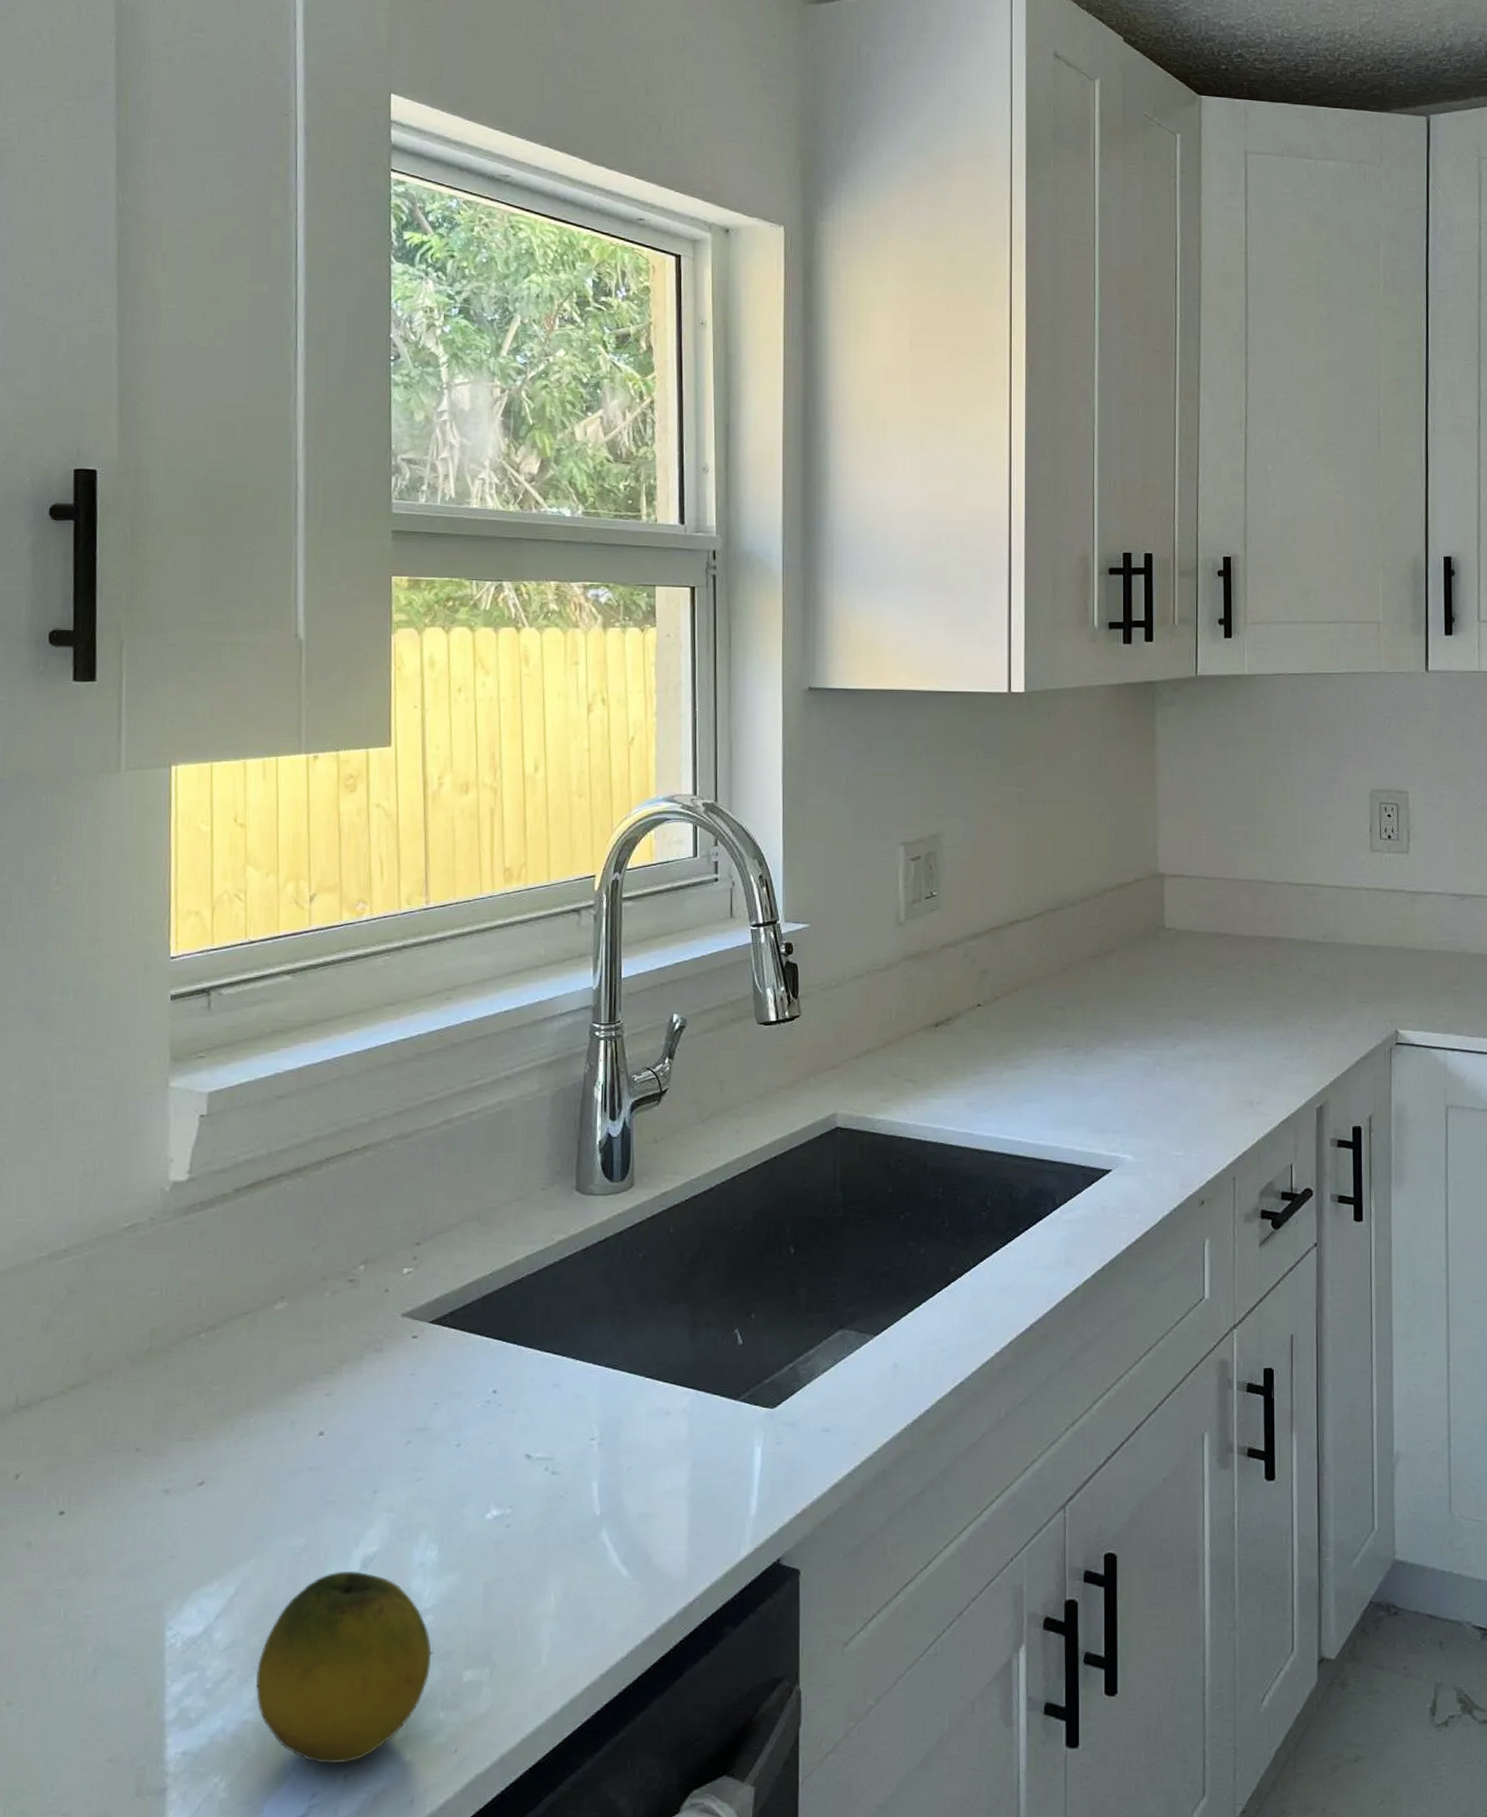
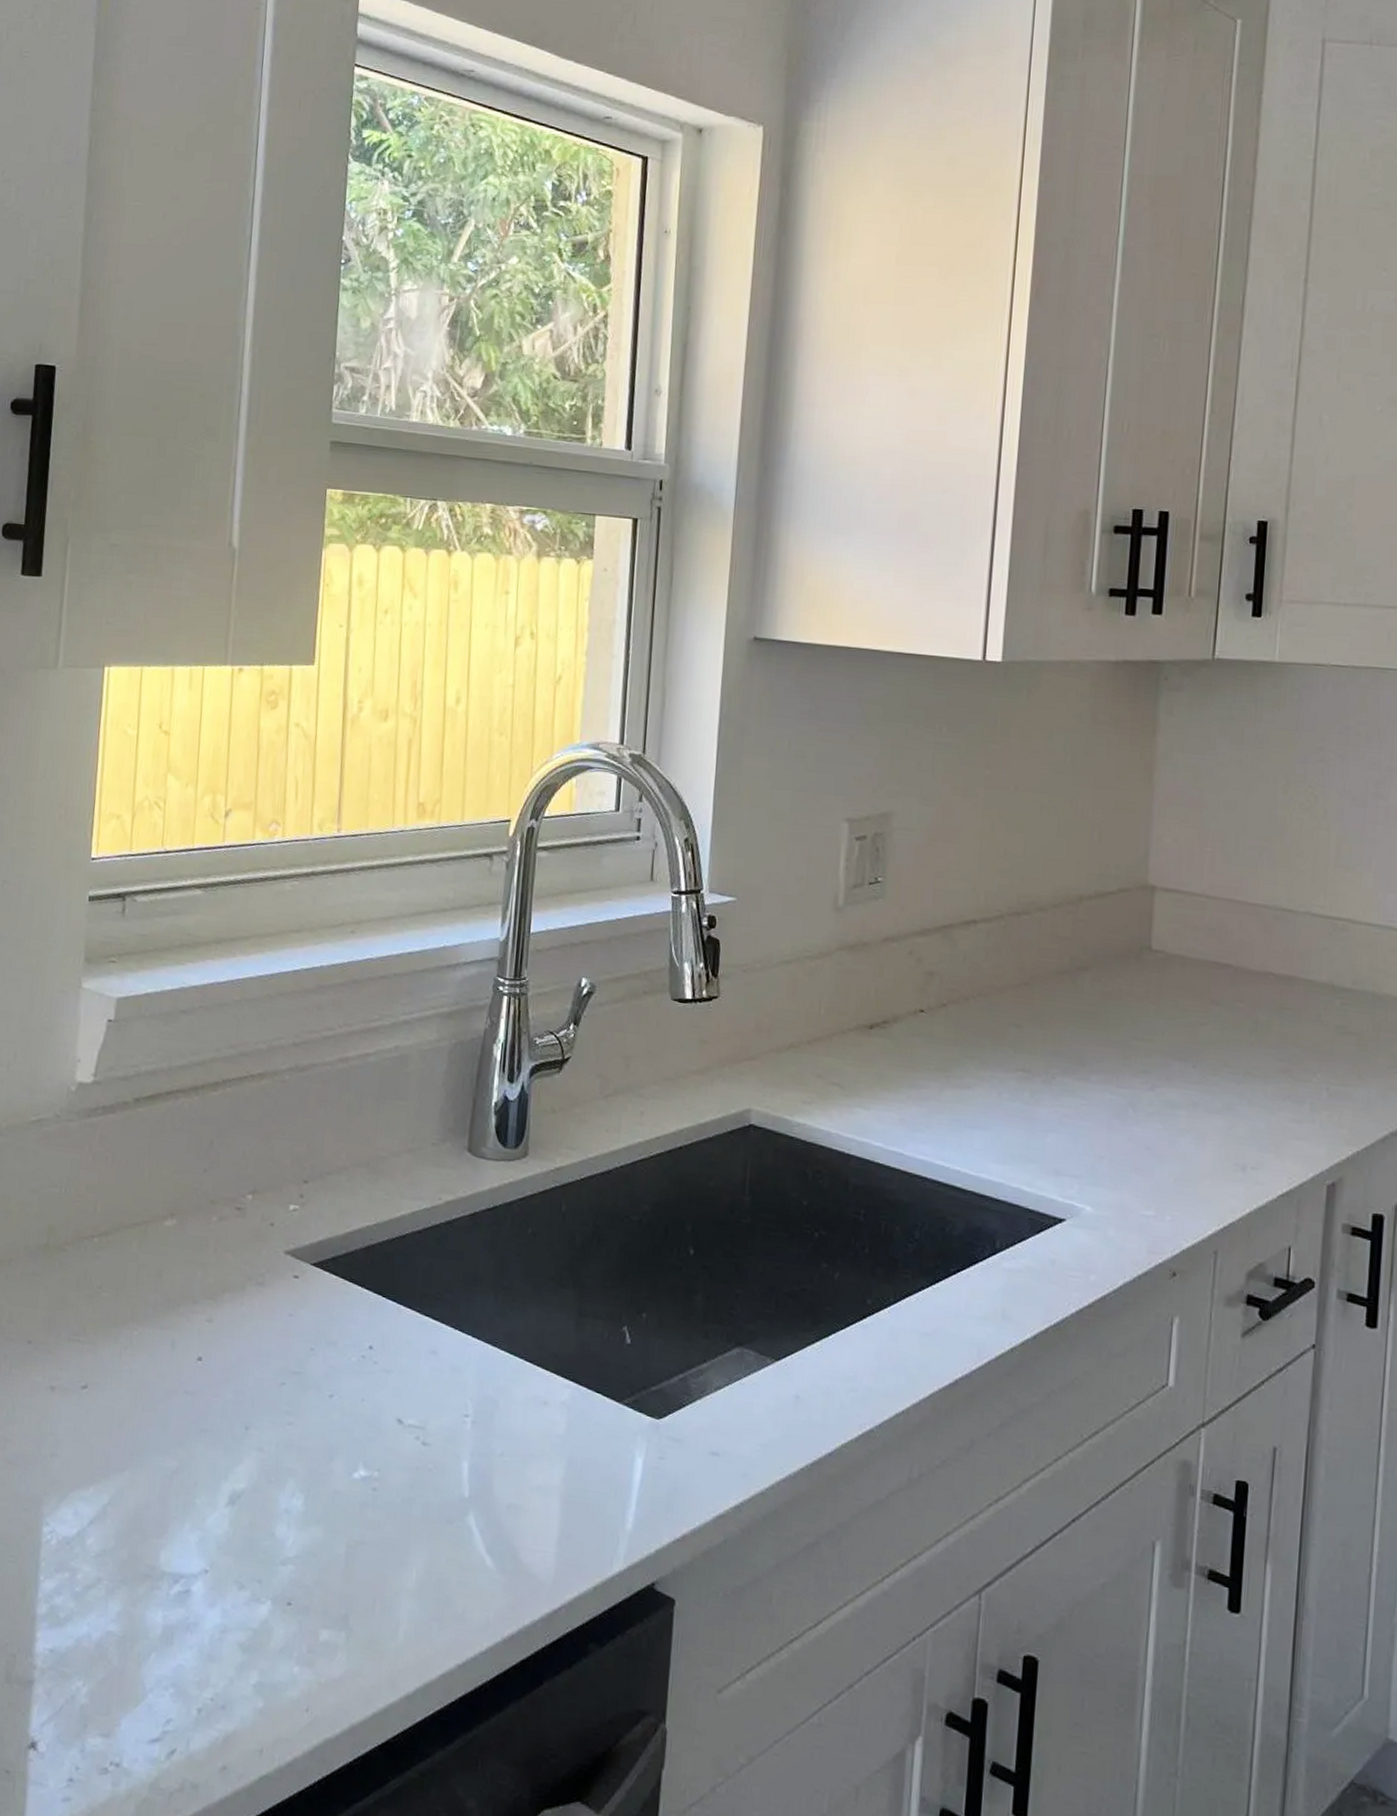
fruit: present [255,1570,432,1764] -> none [121,1501,291,1697]

